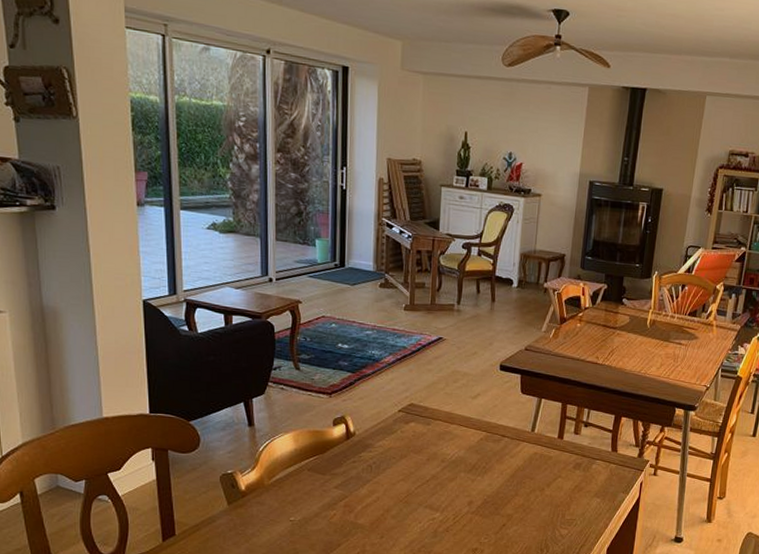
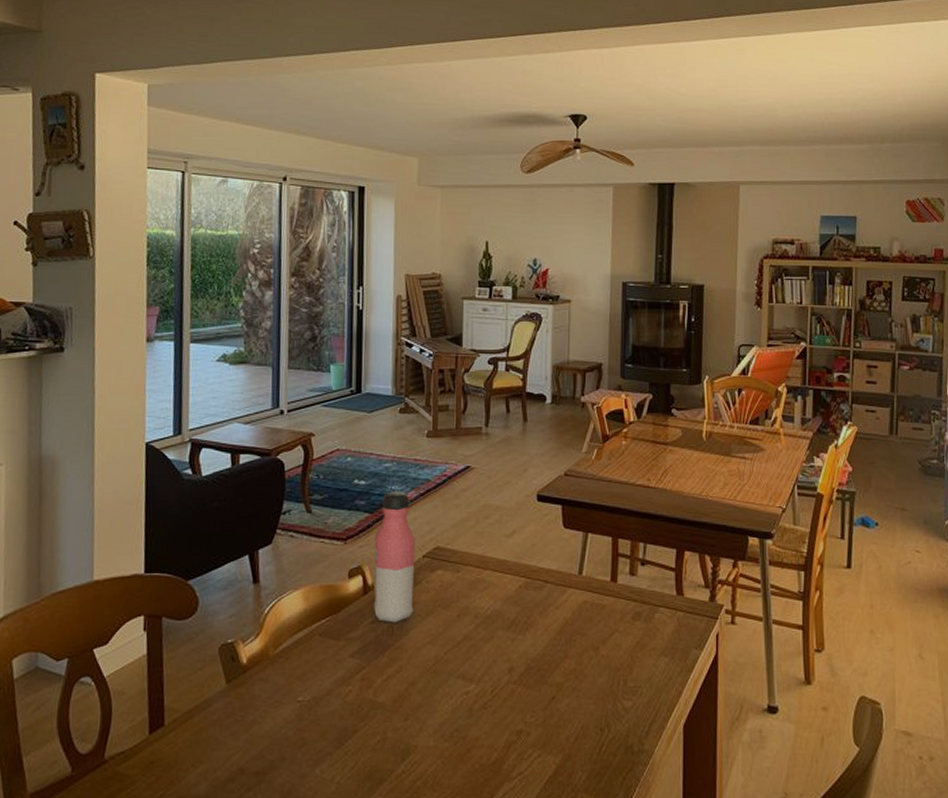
water bottle: none [354,355,393,463] -> present [373,491,416,623]

